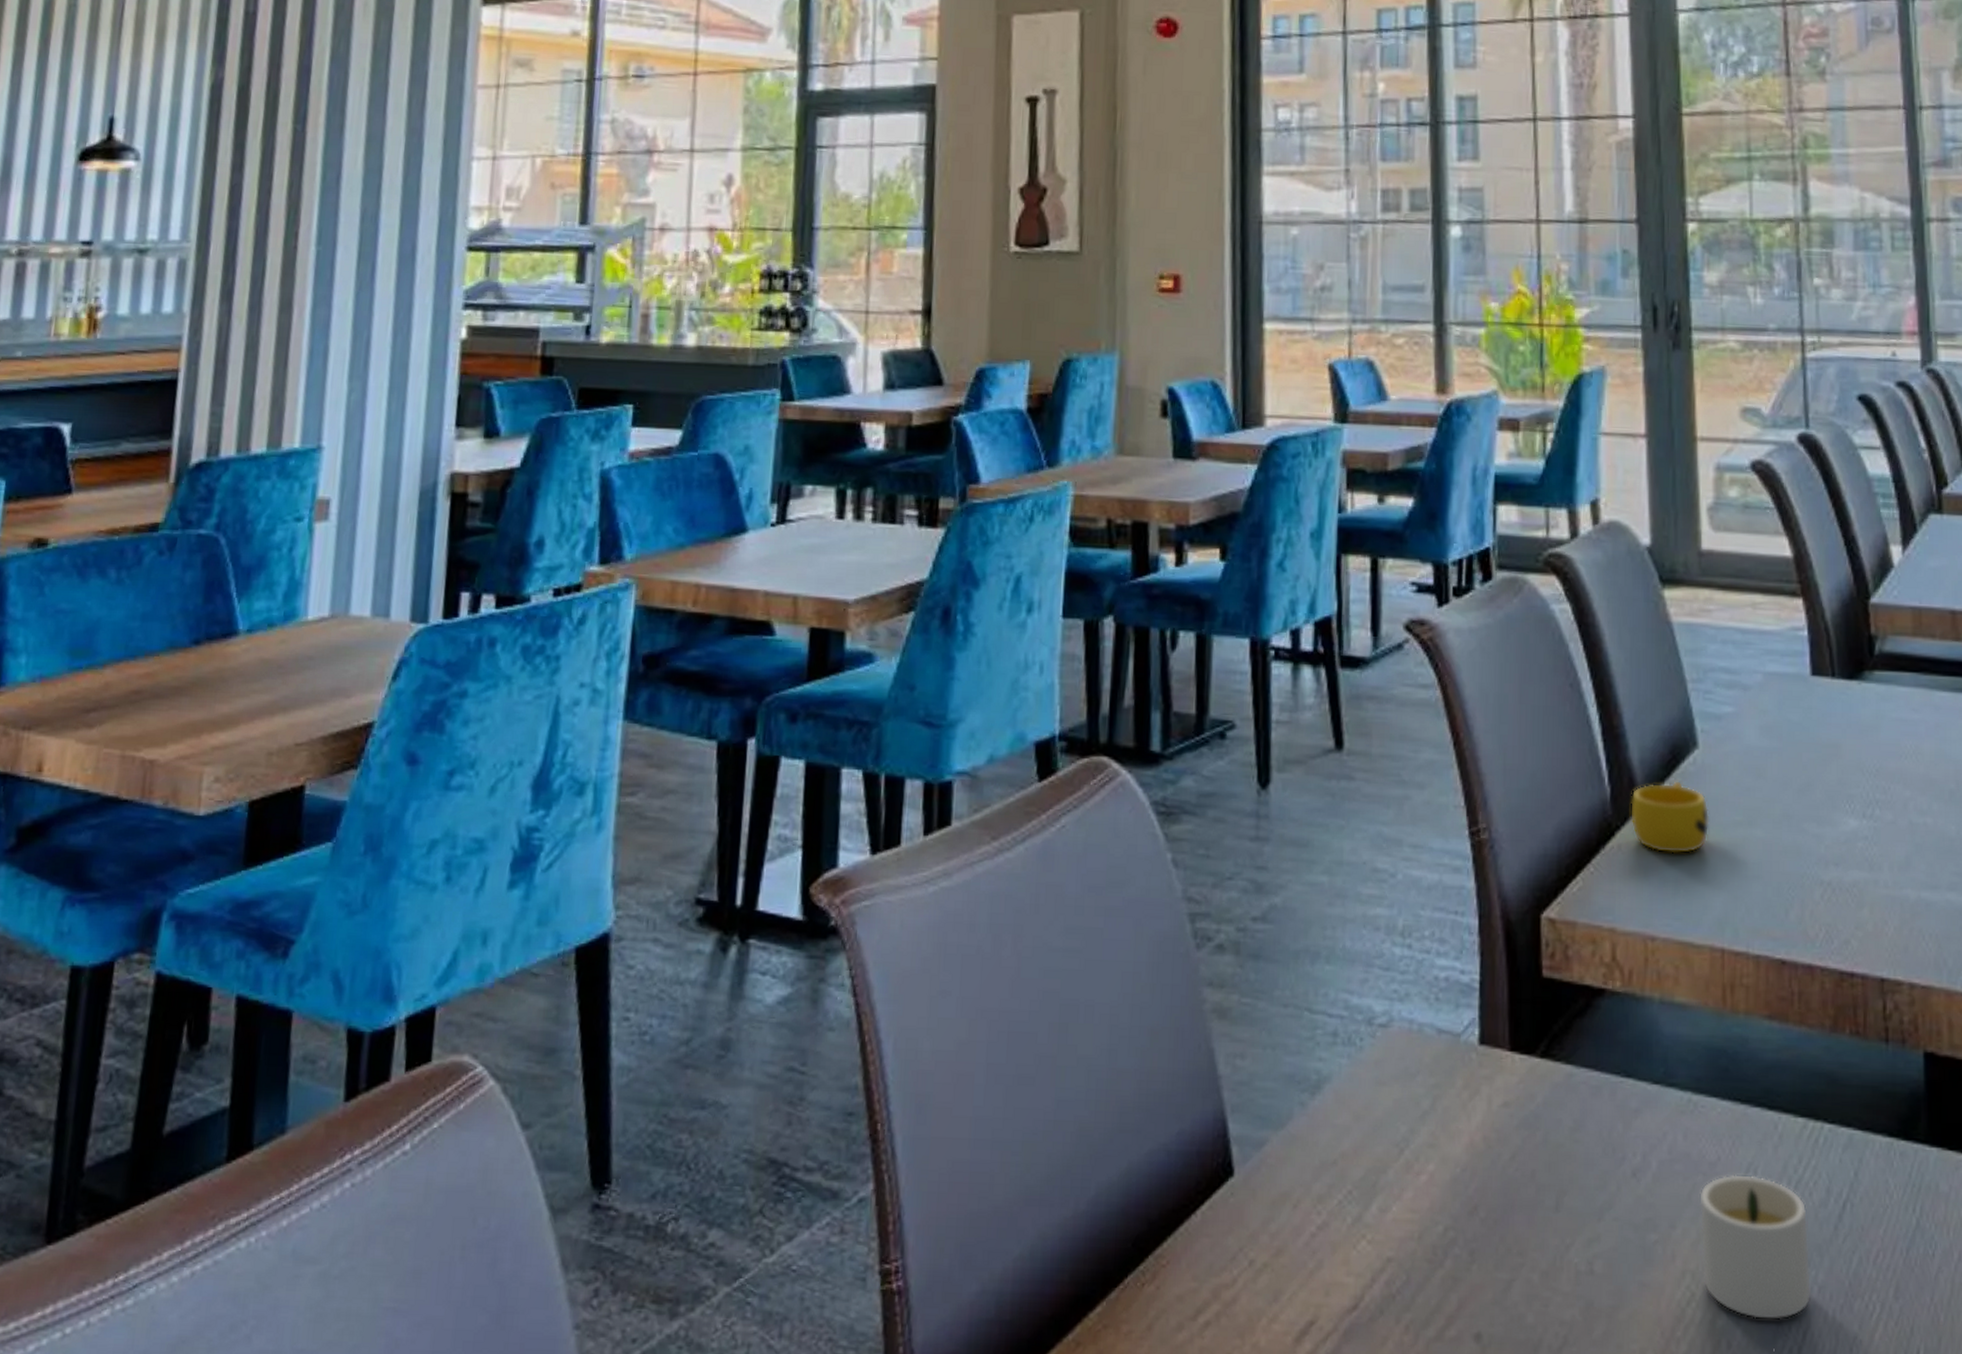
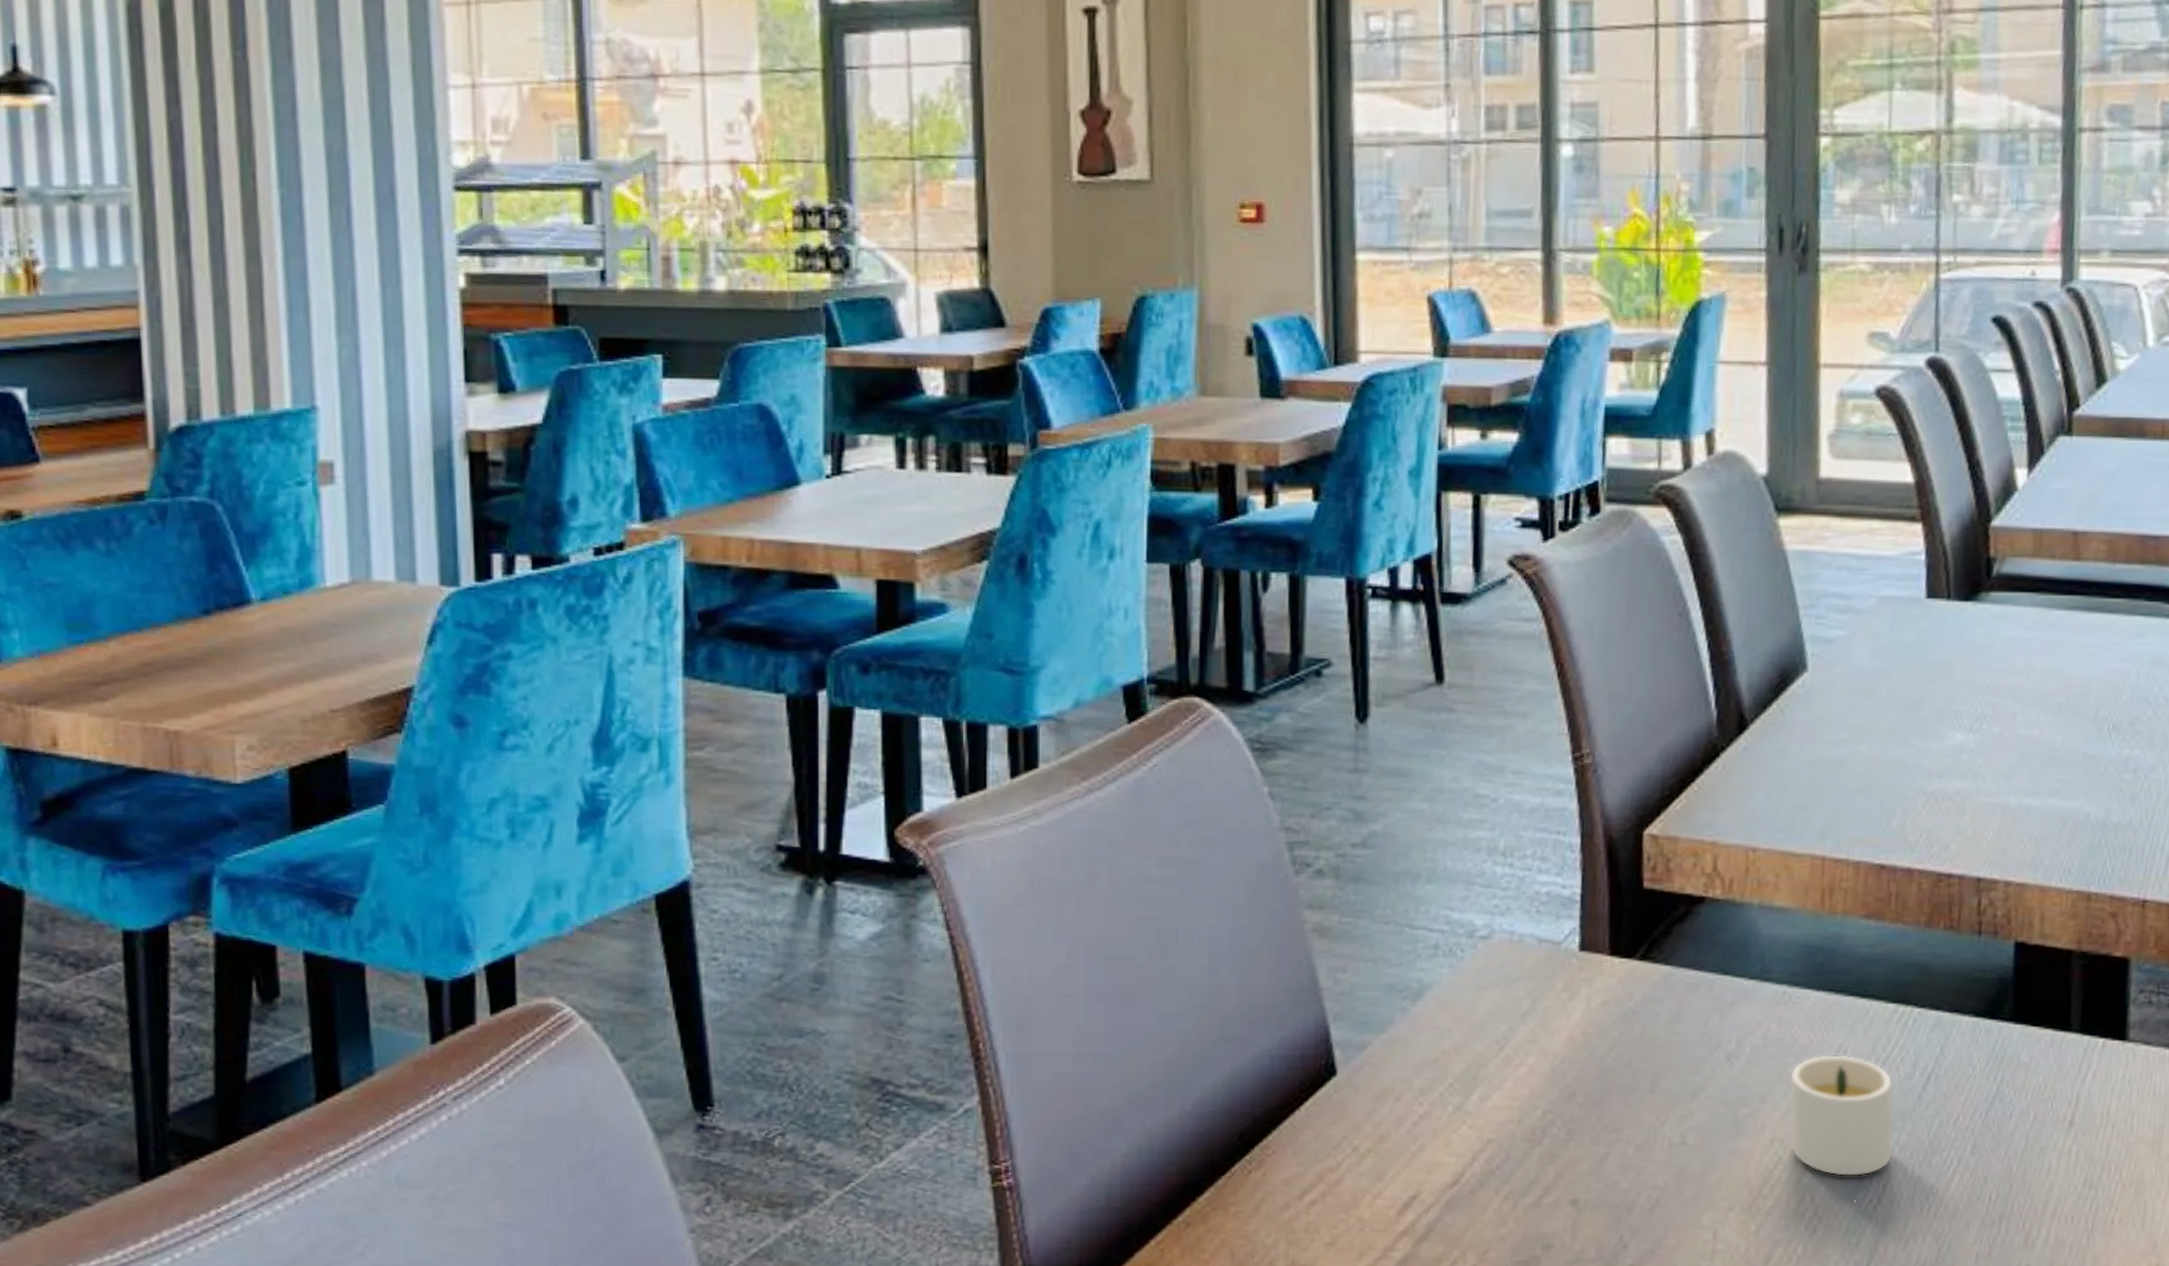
cup: present [1629,781,1710,854] -> none [1735,703,1816,771]

